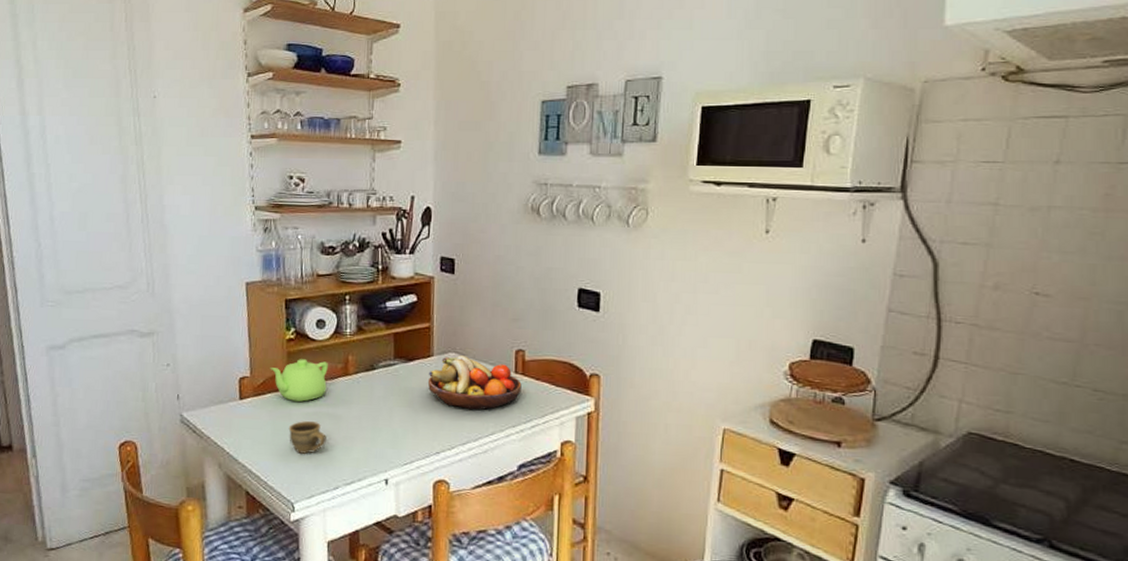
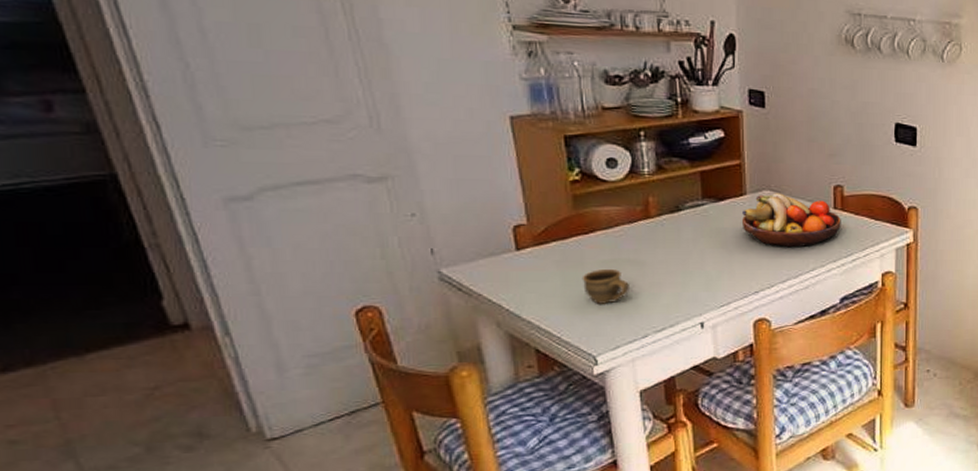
teapot: present [270,359,328,402] -> none [552,202,625,249]

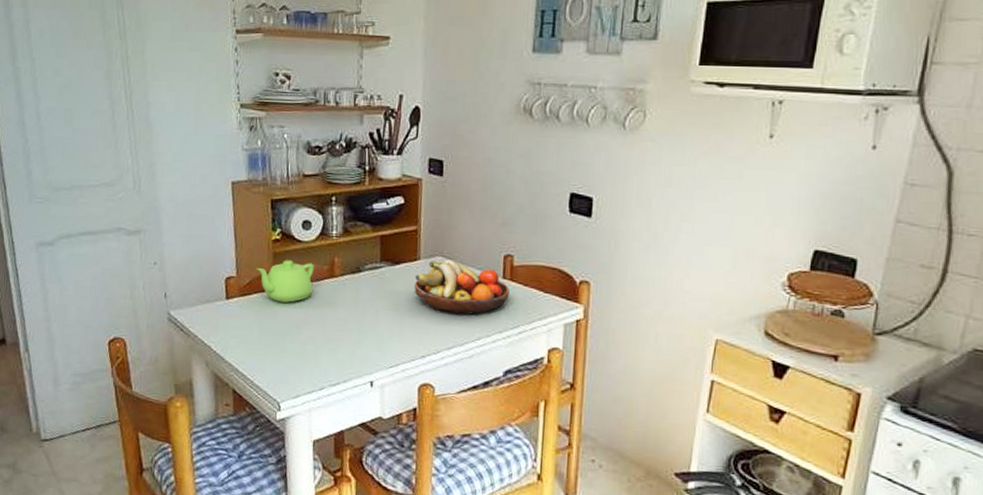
teapot: none [552,202,625,249] -> present [256,260,314,303]
cup: present [582,268,629,304] -> none [274,321,312,355]

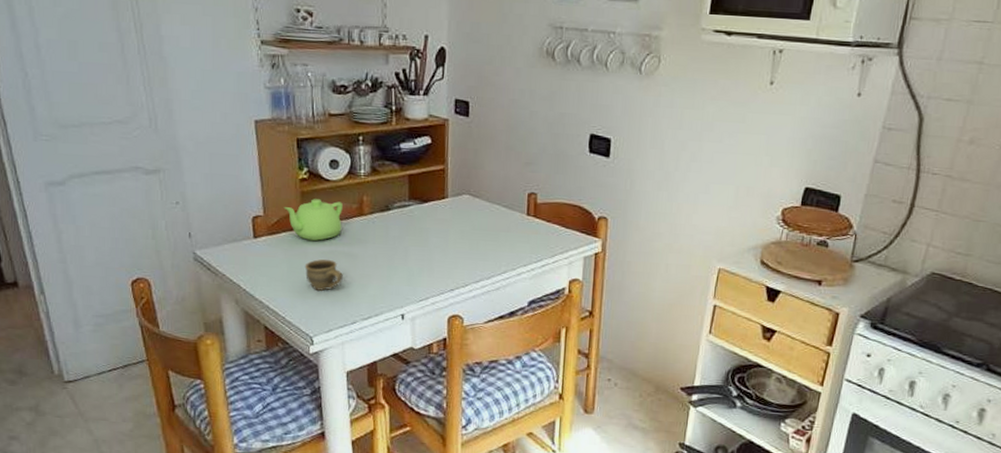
cup: none [274,321,312,355] -> present [304,259,343,291]
fruit bowl: present [414,259,510,315] -> none [442,197,533,250]

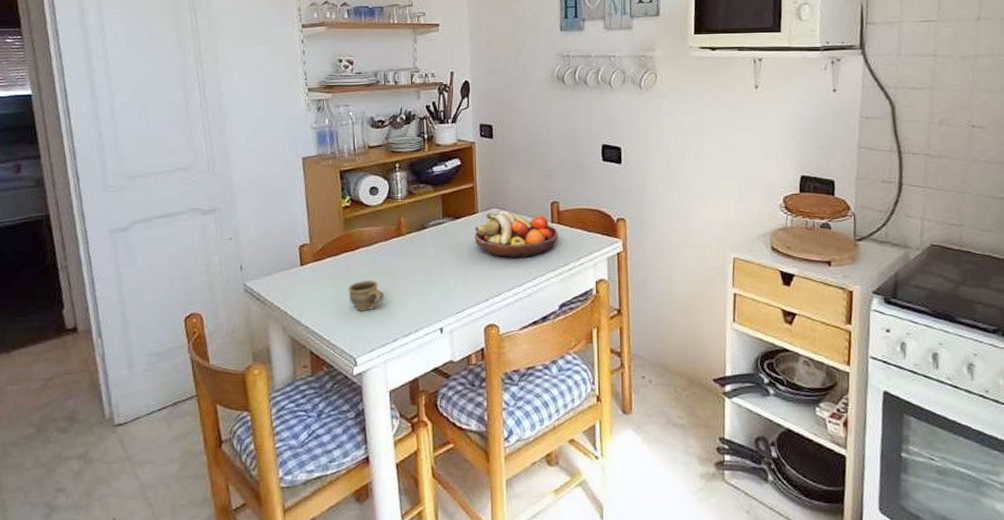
teapot: present [283,199,343,241] -> none [328,224,382,263]
fruit bowl: none [442,197,533,250] -> present [474,210,558,258]

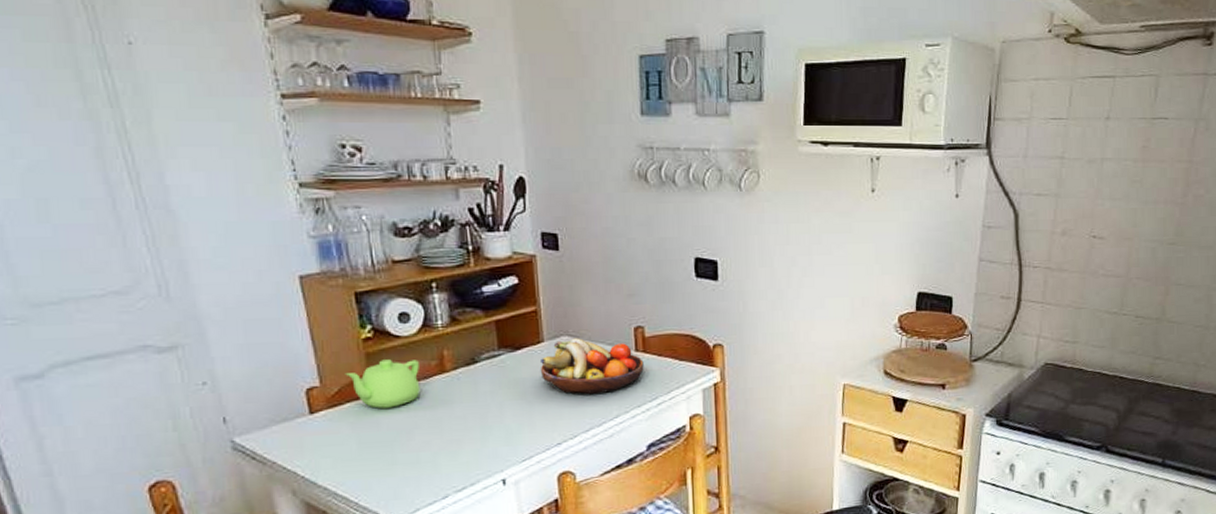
teapot: none [328,224,382,263] -> present [345,359,421,409]
cup: present [348,280,384,311] -> none [378,427,427,466]

